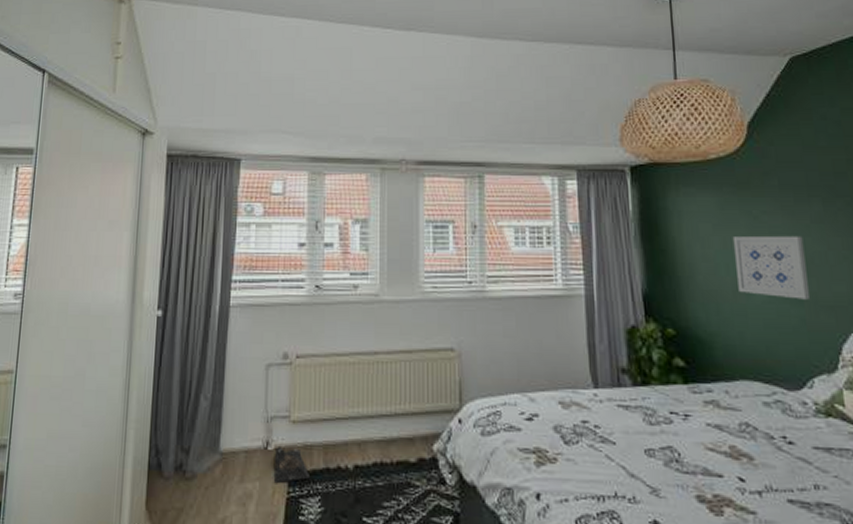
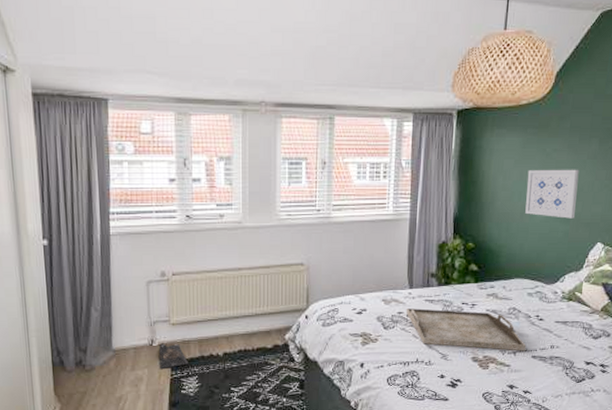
serving tray: none [592,416,777,491] -> present [406,308,526,351]

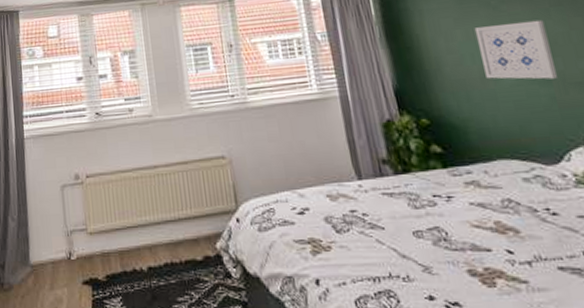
bag: present [159,343,188,369] -> none [78,256,110,287]
serving tray: present [406,308,526,351] -> none [359,204,546,261]

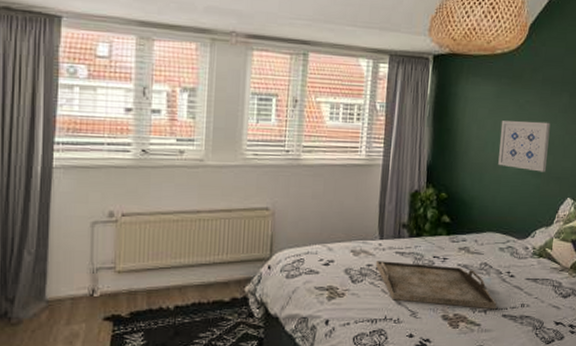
serving tray: none [359,204,546,261] -> present [375,261,497,310]

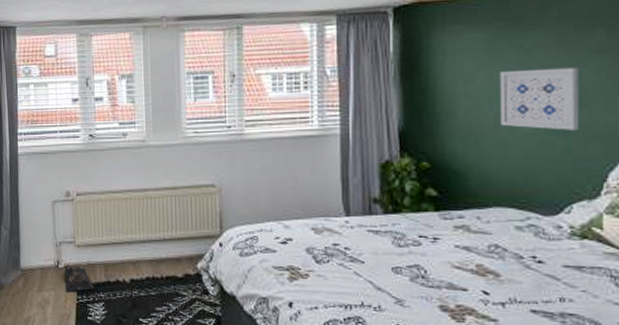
bag: none [100,293,134,323] -> present [65,265,94,292]
serving tray: present [375,261,497,310] -> none [343,240,521,303]

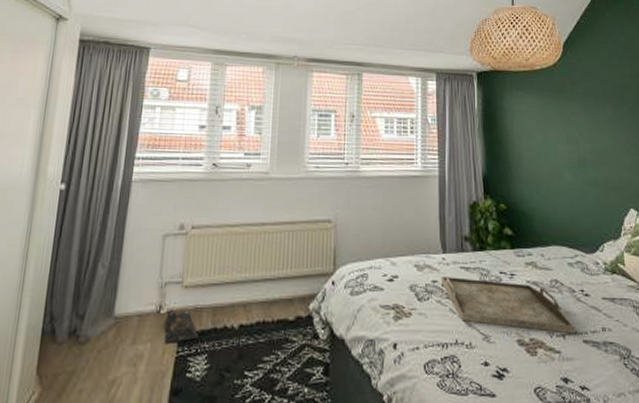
serving tray: none [343,240,521,303] -> present [440,277,576,334]
wall art: present [499,67,580,131] -> none [550,131,604,182]

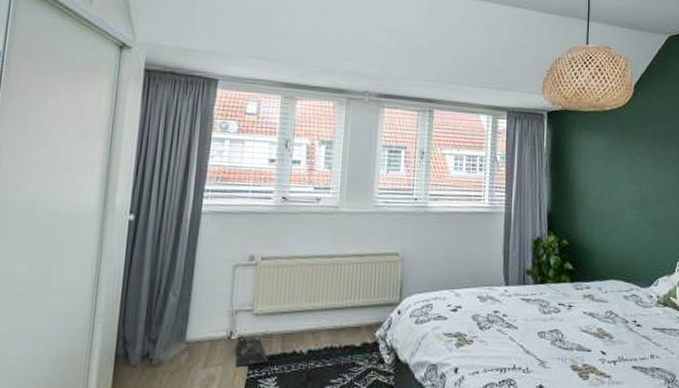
serving tray: present [440,277,576,334] -> none [502,307,626,361]

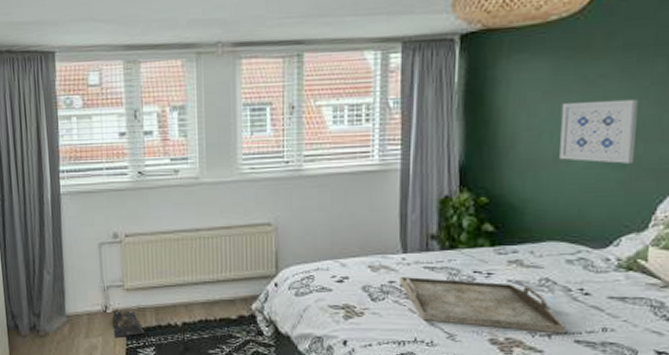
serving tray: none [502,307,626,361] -> present [399,277,566,334]
wall art: none [615,171,663,221] -> present [559,99,639,164]

